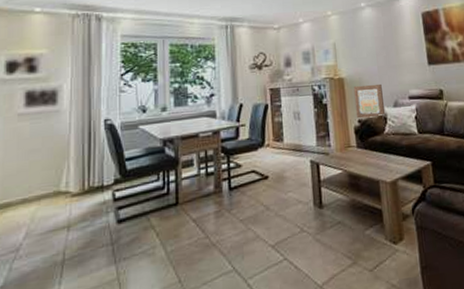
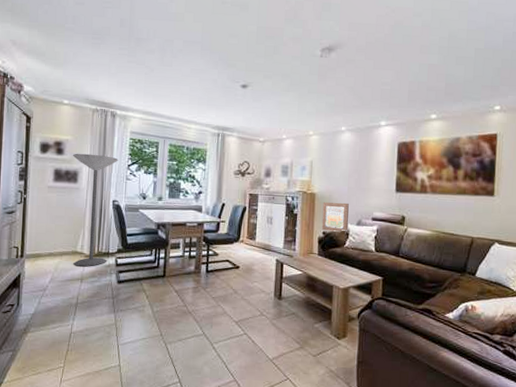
floor lamp: none [48,66,108,211] -> present [72,153,119,267]

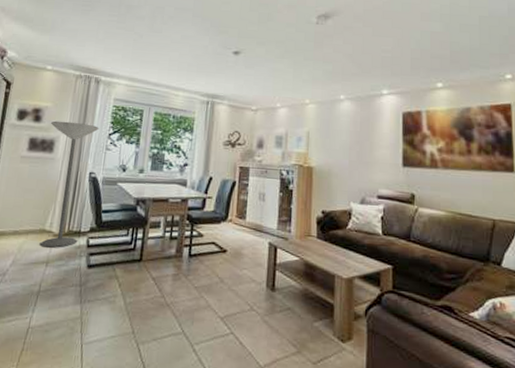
wall art: present [321,202,349,233] -> none [320,176,351,212]

